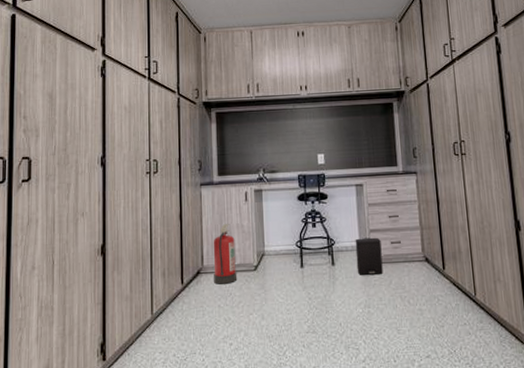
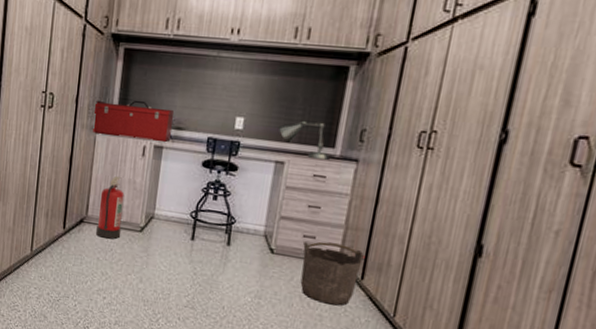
toolbox: none [197,154,267,188] -> present [93,101,174,142]
desk lamp: none [352,147,397,177] -> present [278,120,331,160]
pedal bin: present [355,237,383,275] -> none [255,222,292,268]
bucket: none [393,243,441,298] -> present [300,242,364,306]

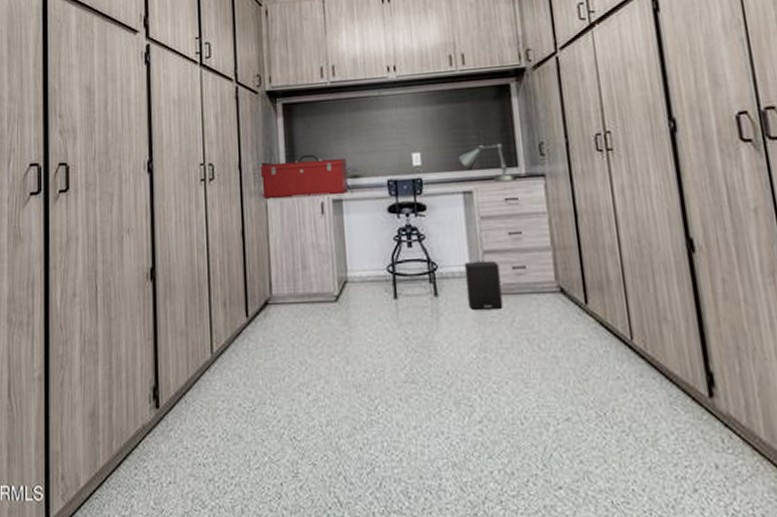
fire extinguisher: present [96,176,124,240] -> none [283,243,315,318]
pedal bin: none [255,222,292,268] -> present [464,260,503,310]
bucket: present [300,242,364,306] -> none [515,269,583,341]

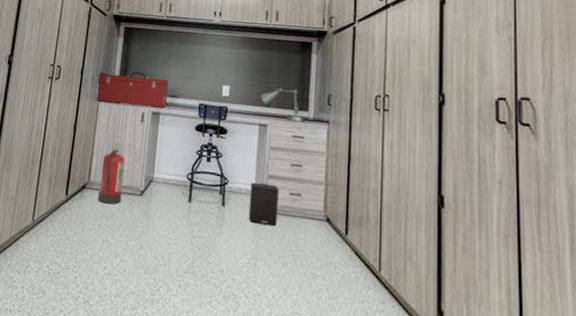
fire extinguisher: none [283,243,315,318] -> present [98,142,125,205]

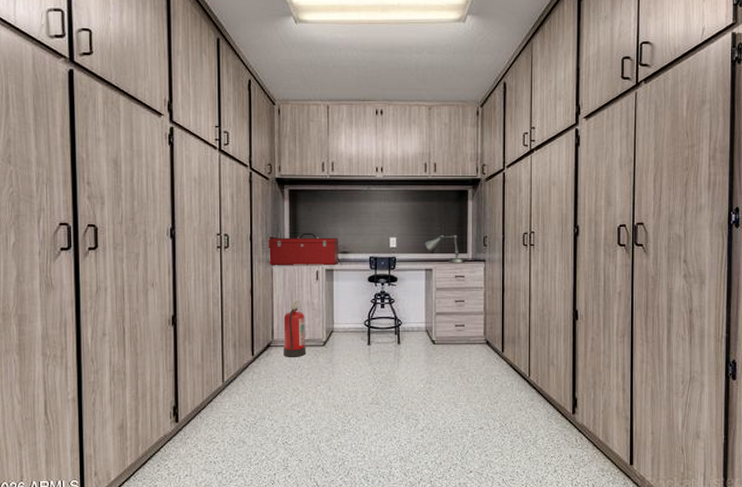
pedal bin: present [248,182,279,226] -> none [421,320,446,354]

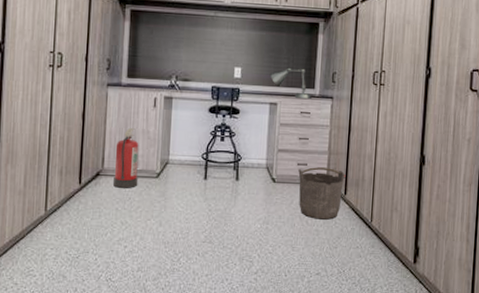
toolbox: present [269,234,338,265] -> none [104,57,180,92]
bucket: none [456,327,501,377] -> present [298,167,345,220]

